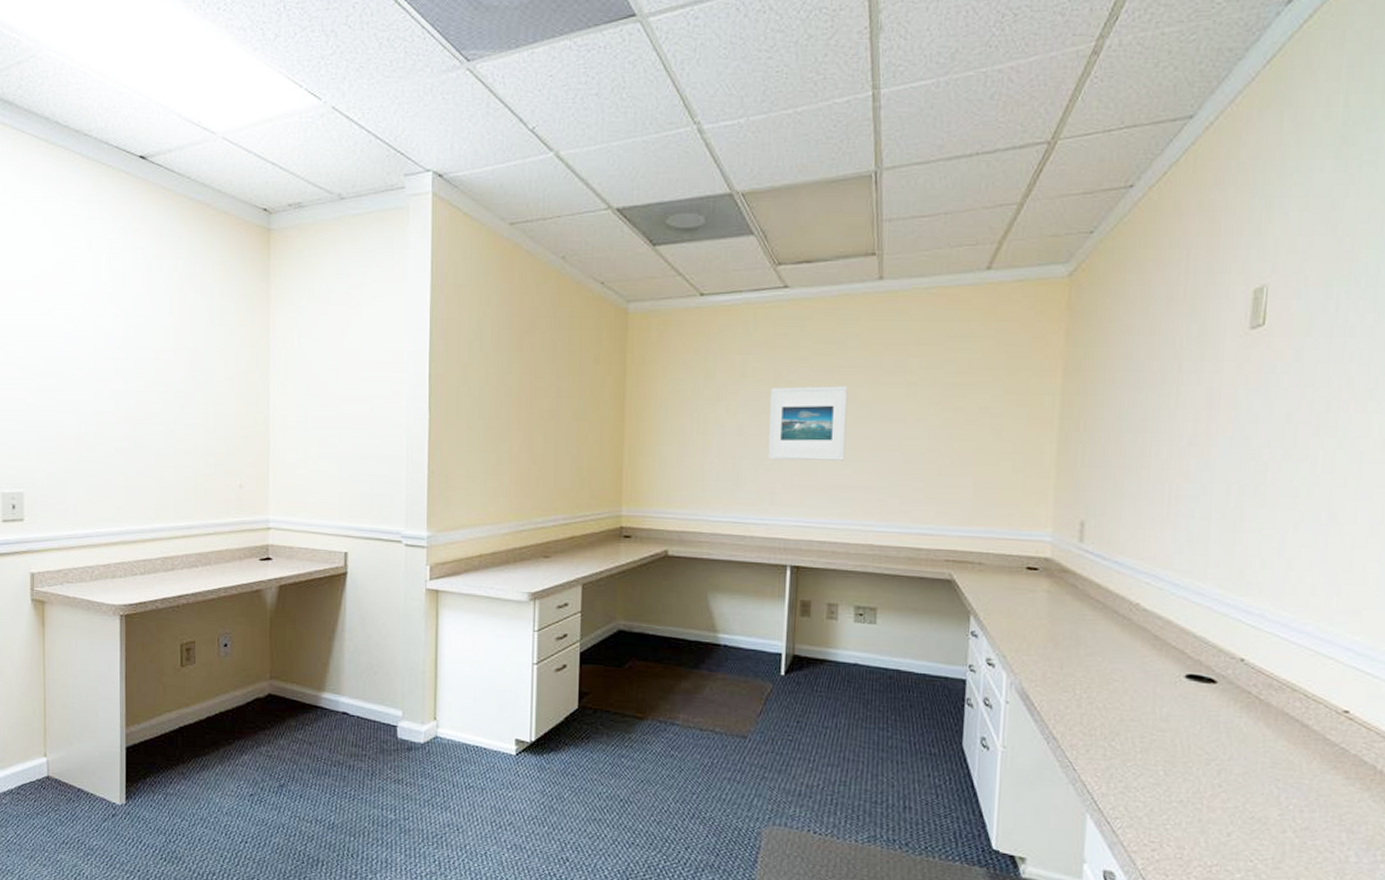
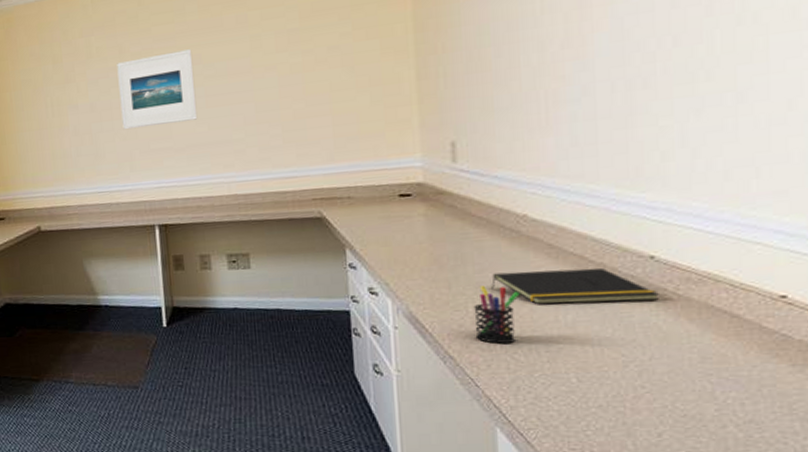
pen holder: none [1079,669,1124,730] -> present [474,285,520,344]
notepad: none [1099,658,1246,702] -> present [491,267,661,305]

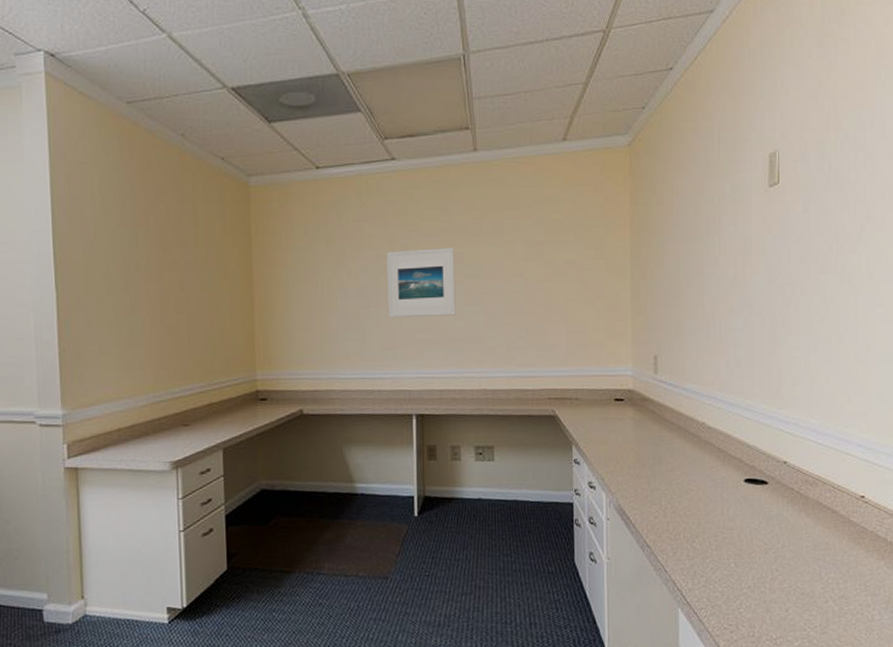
pen holder: present [474,285,520,344] -> none [666,482,698,534]
notepad: present [491,267,661,305] -> none [679,470,790,500]

